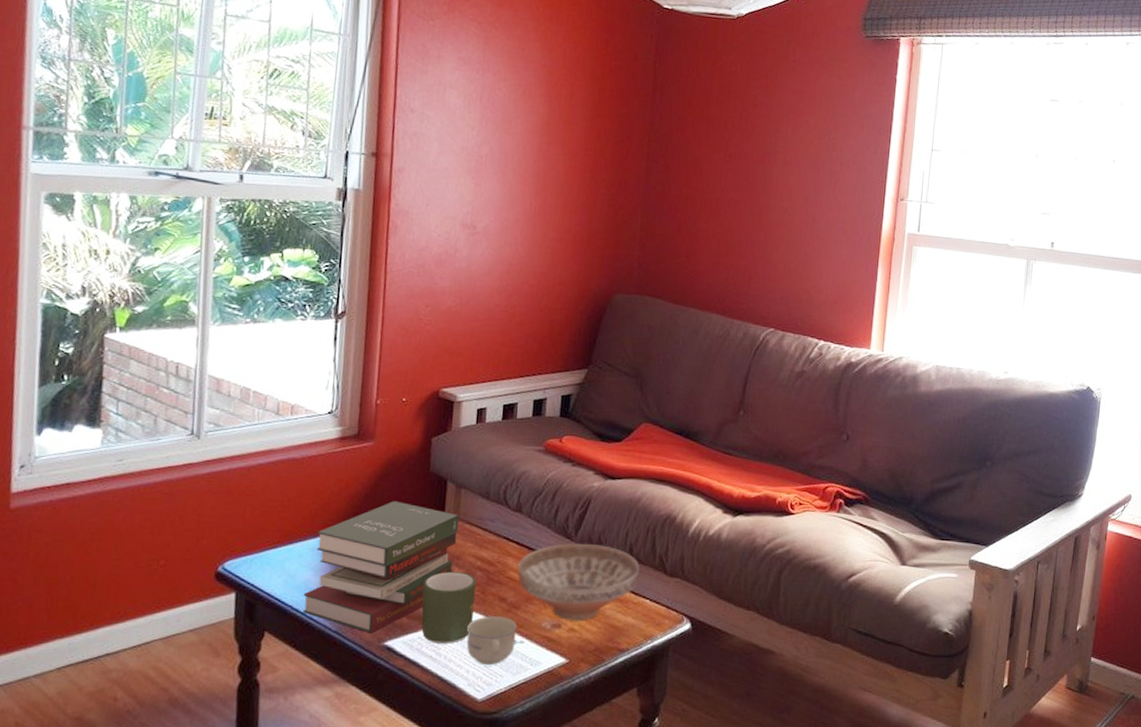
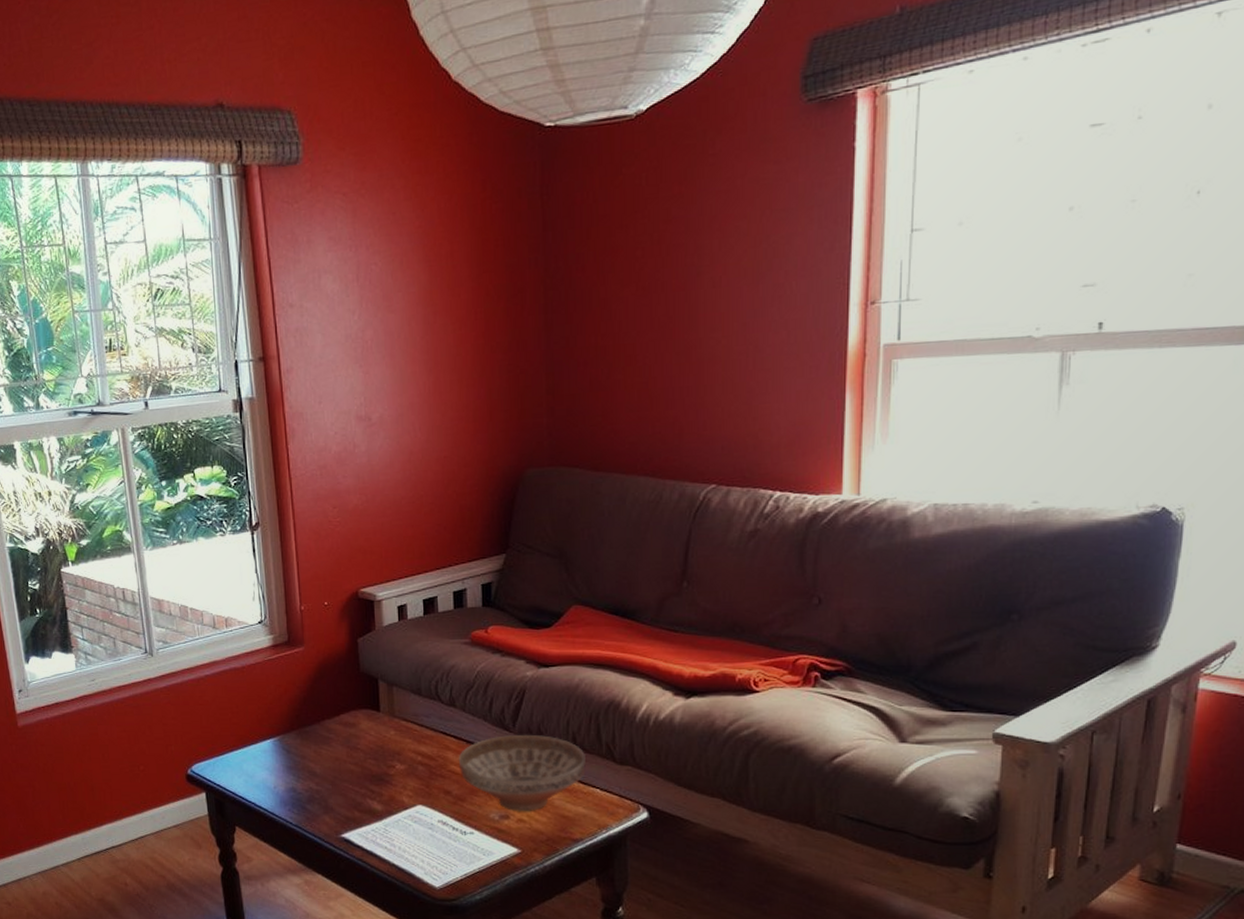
books: present [303,500,460,634] -> none [263,702,395,827]
mug: present [421,571,476,644] -> none [369,767,421,835]
cup: present [466,616,517,665] -> none [416,809,466,855]

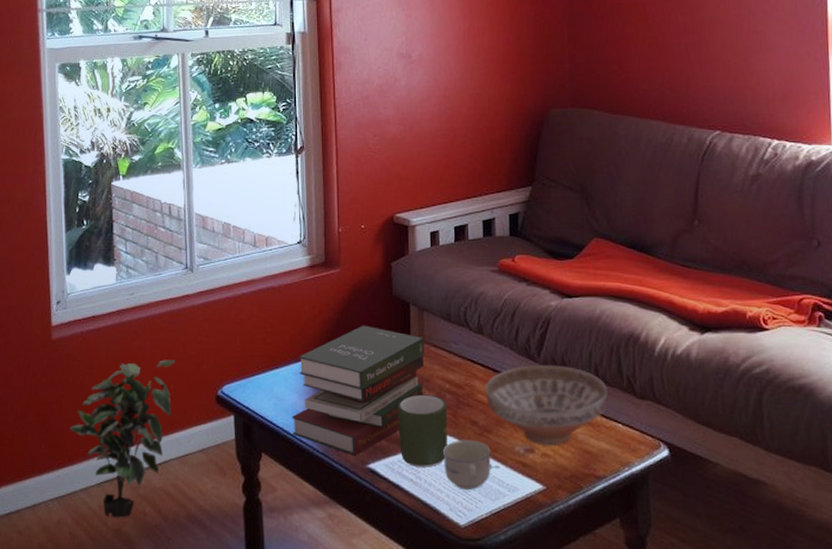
potted plant: none [45,742,143,889] -> present [70,359,176,518]
books: none [263,702,395,827] -> present [292,325,425,456]
mug: none [369,767,421,835] -> present [398,394,447,467]
cup: none [416,809,466,855] -> present [442,440,491,490]

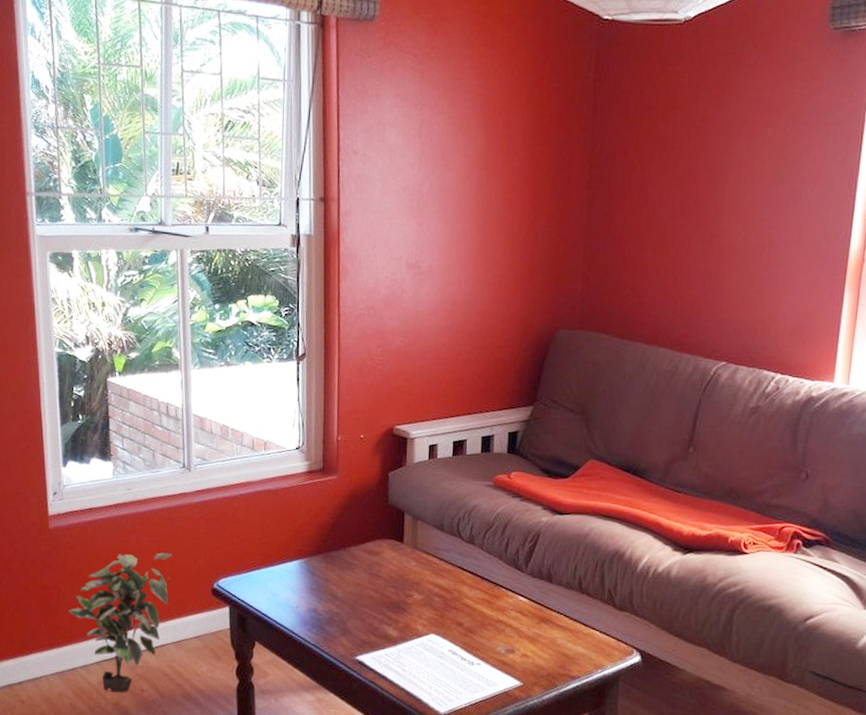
books: present [292,325,425,456] -> none [285,530,417,648]
mug: present [398,394,447,467] -> none [387,596,435,662]
cup: present [442,440,491,490] -> none [428,638,474,683]
decorative bowl: present [485,364,609,446] -> none [472,574,590,648]

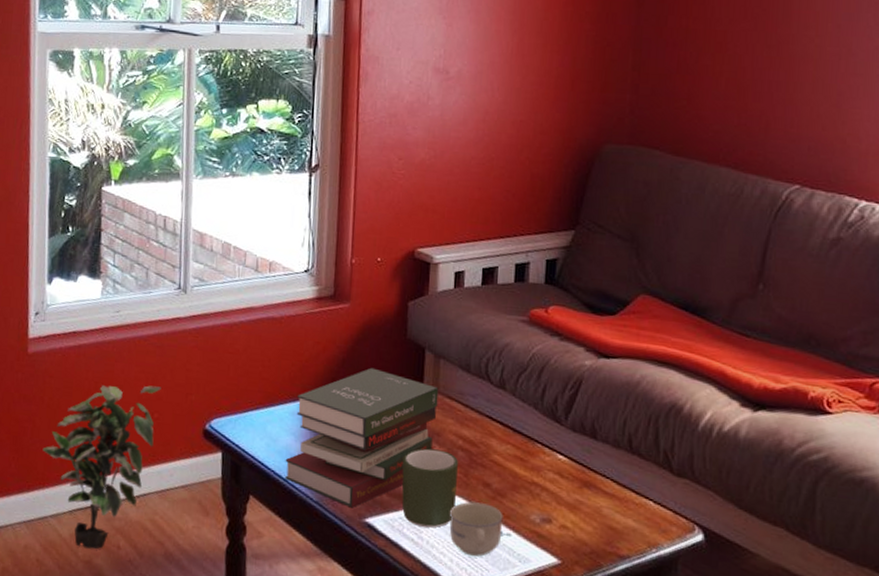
books: none [285,530,417,648] -> present [285,367,439,508]
mug: none [387,596,435,662] -> present [401,448,458,528]
cup: none [428,638,474,683] -> present [449,501,503,557]

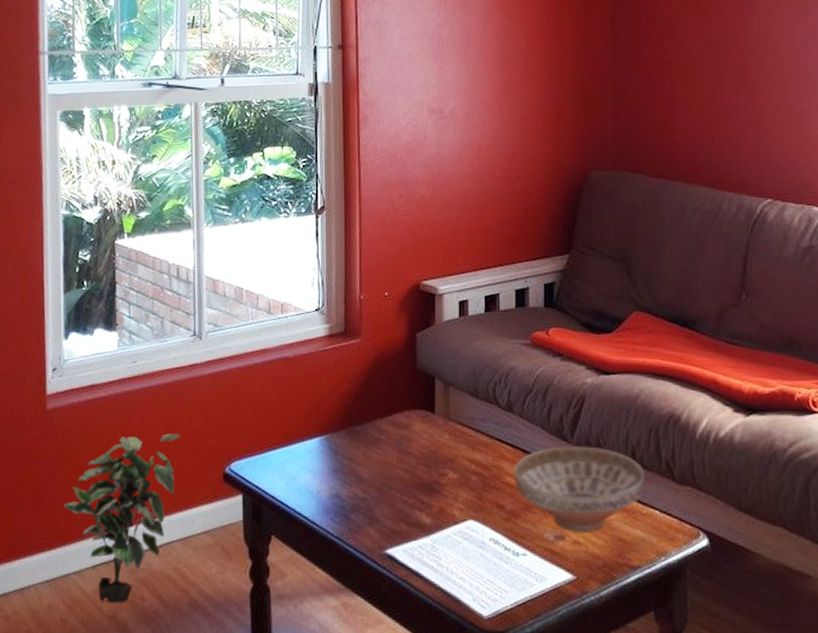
books: present [285,367,439,508] -> none [305,400,450,541]
mug: present [401,448,458,528] -> none [419,475,472,554]
cup: present [449,501,503,557] -> none [466,525,518,579]
decorative bowl: none [502,428,641,518] -> present [513,445,646,533]

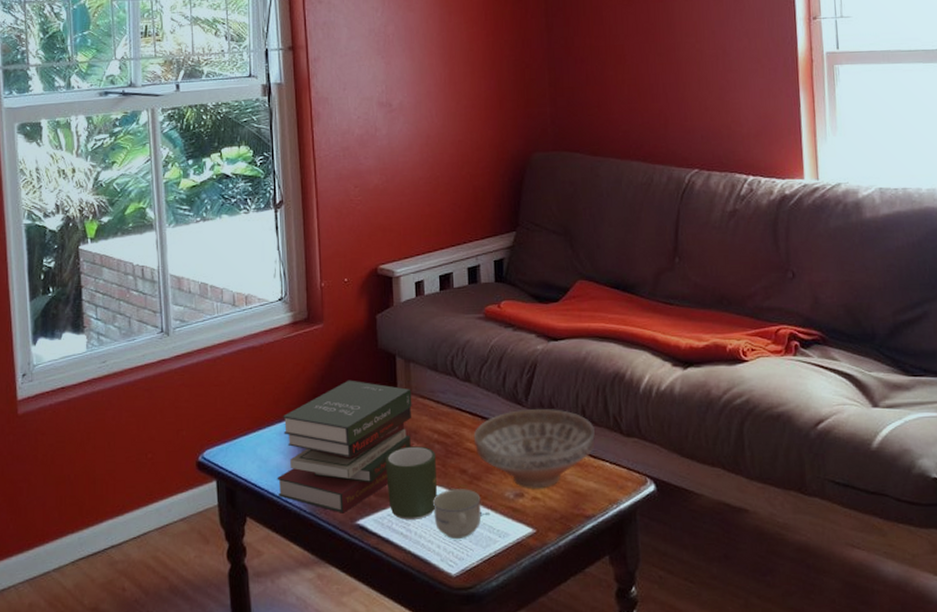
potted plant: present [63,433,180,604] -> none [40,428,153,596]
books: none [305,400,450,541] -> present [277,380,412,513]
mug: none [419,475,472,554] -> present [386,446,437,520]
cup: none [466,525,518,579] -> present [432,489,481,539]

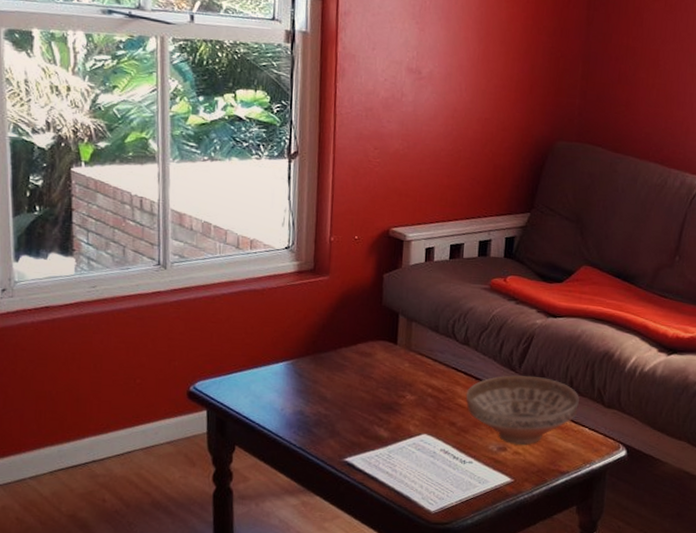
books: present [277,380,412,513] -> none [269,331,411,450]
mug: present [386,446,437,520] -> none [377,397,428,462]
cup: present [432,489,481,539] -> none [419,438,466,482]

